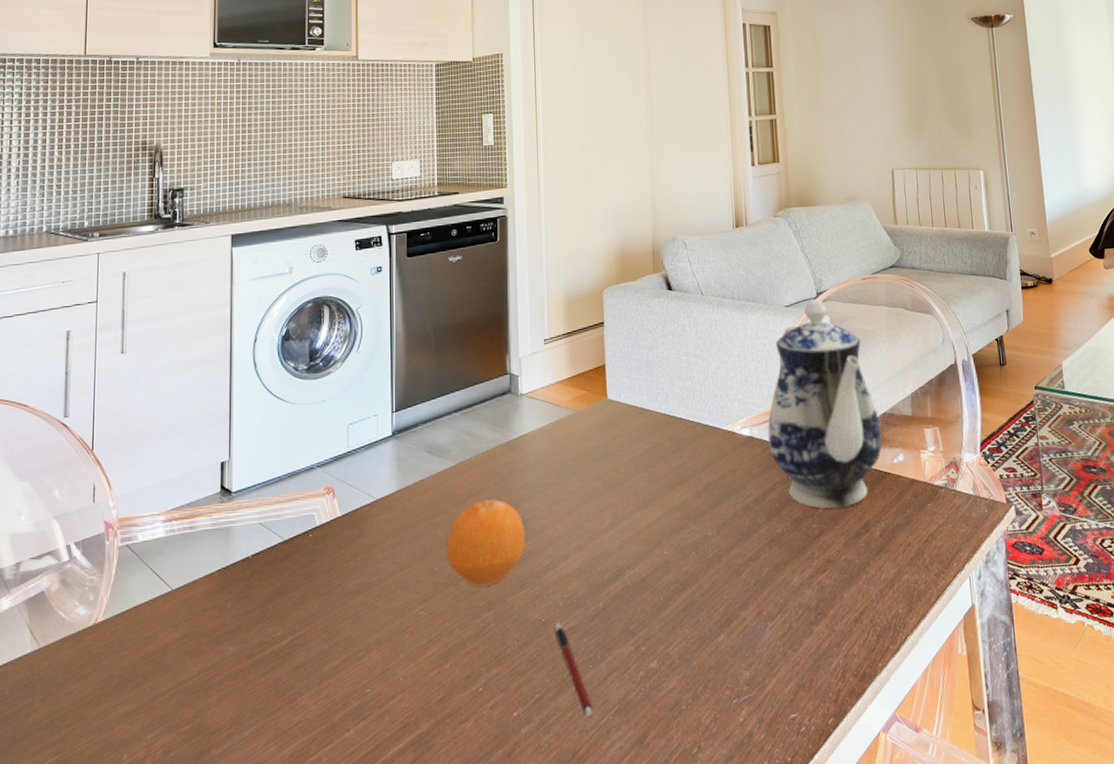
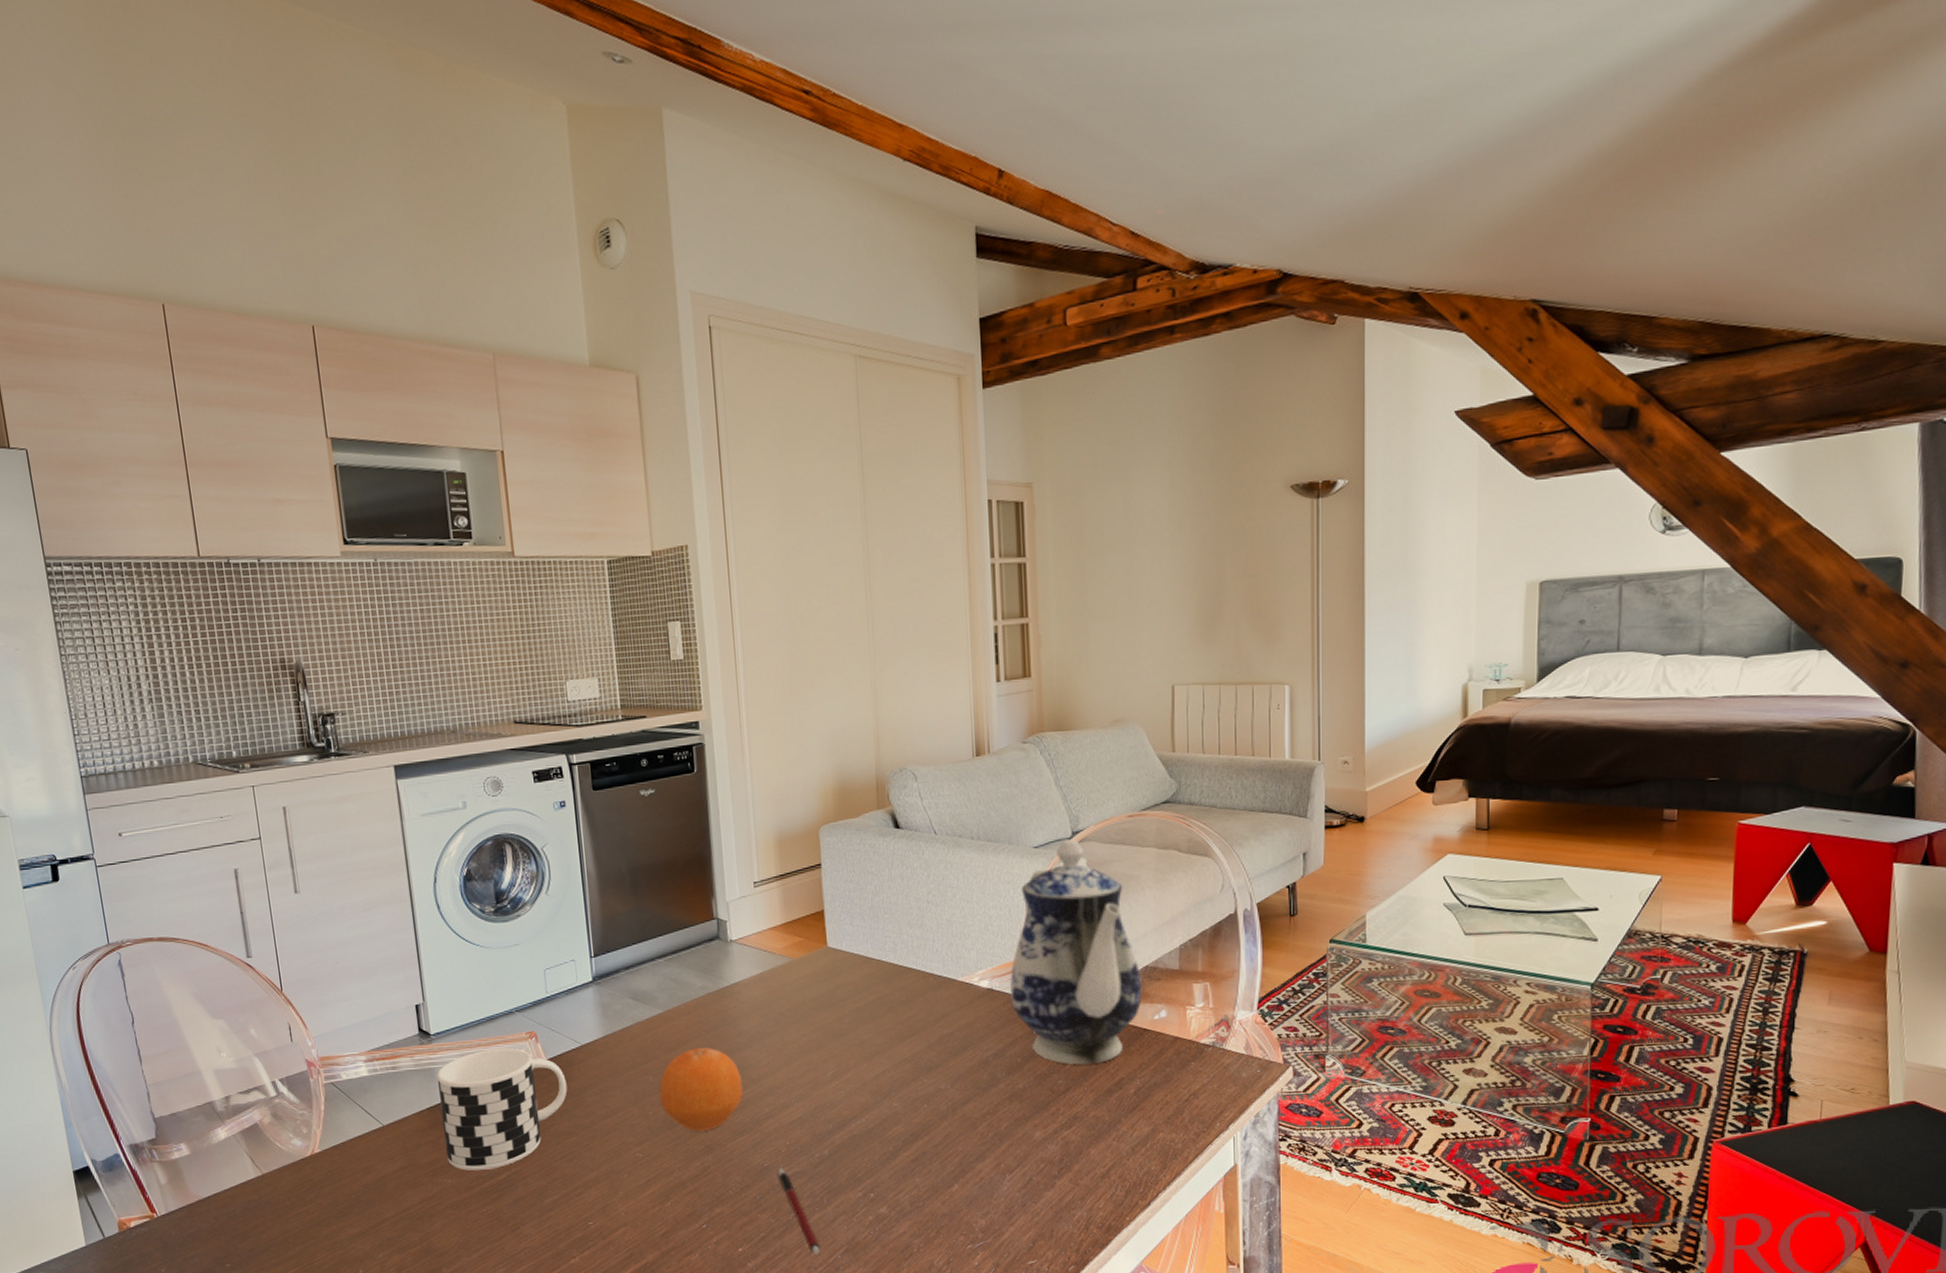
cup: none [232,504,358,636] -> present [436,1048,568,1171]

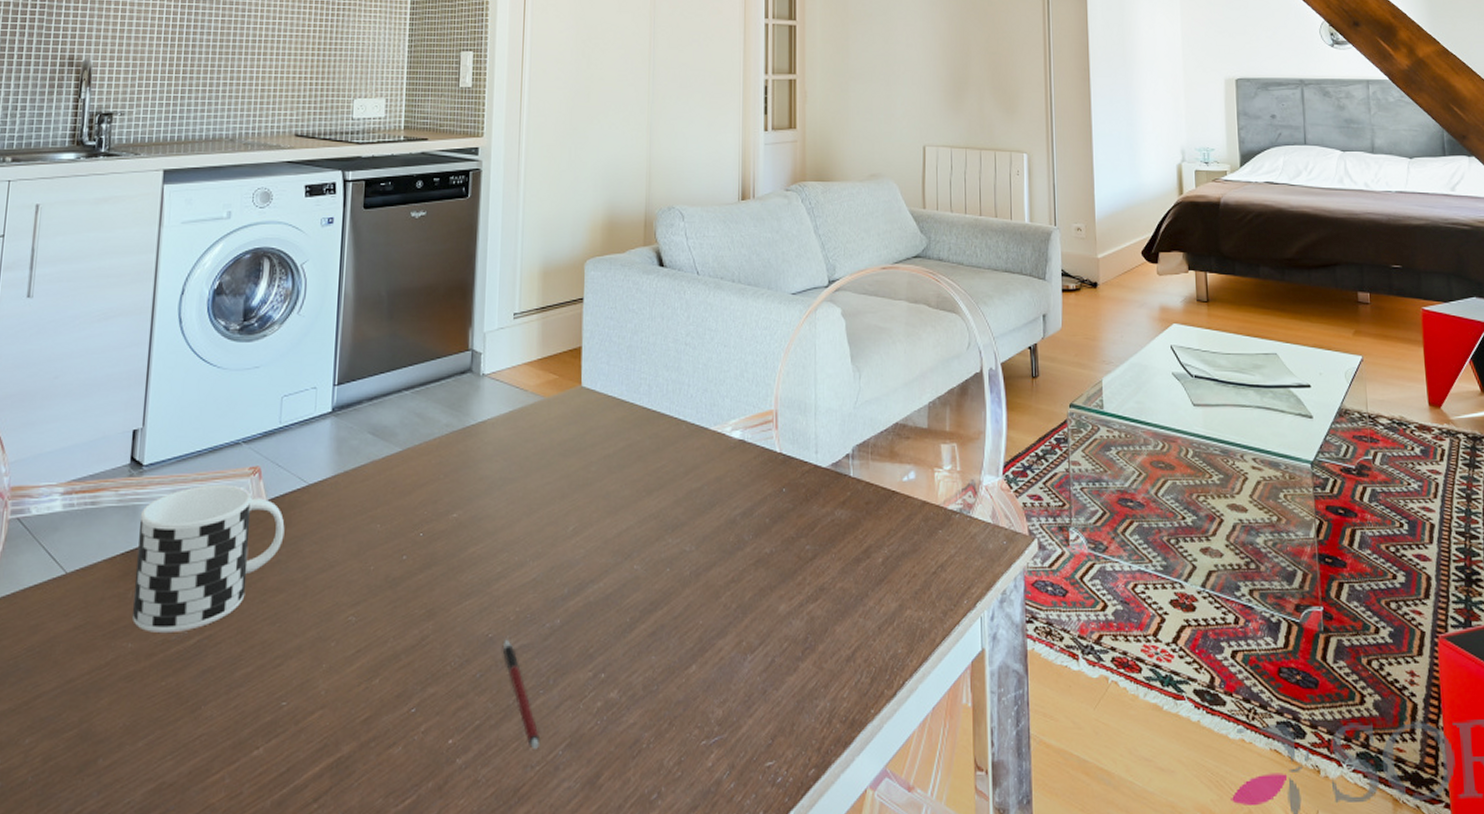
fruit: present [659,1047,743,1131] -> none [385,493,477,592]
teapot: present [1010,839,1142,1065] -> none [762,287,892,529]

